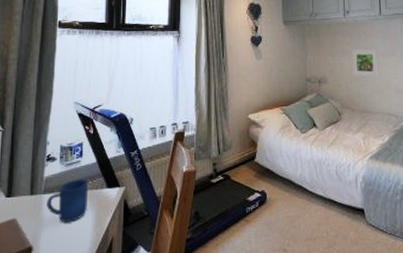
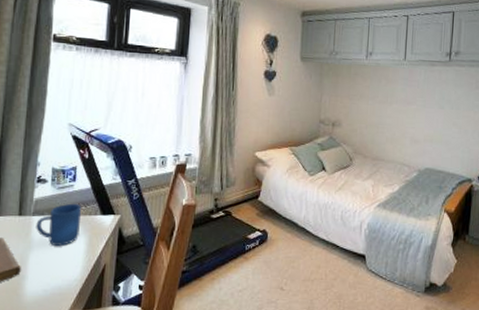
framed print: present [352,49,379,77] -> none [369,93,398,125]

